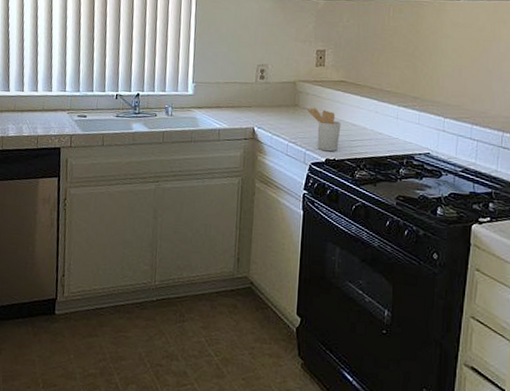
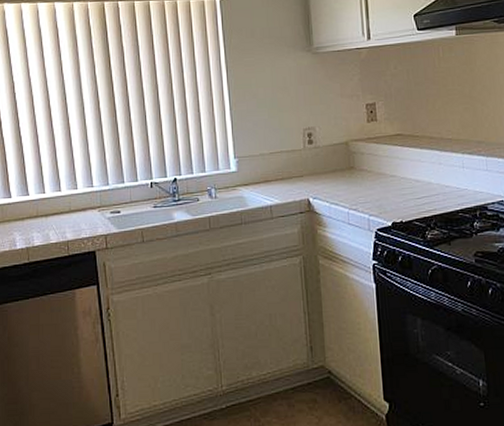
utensil holder: present [307,107,341,152] -> none [365,168,404,214]

